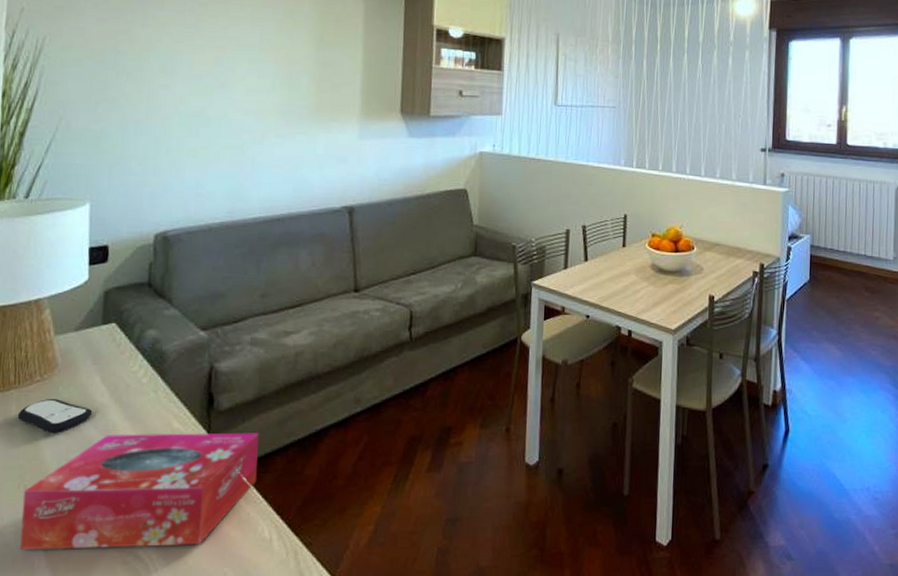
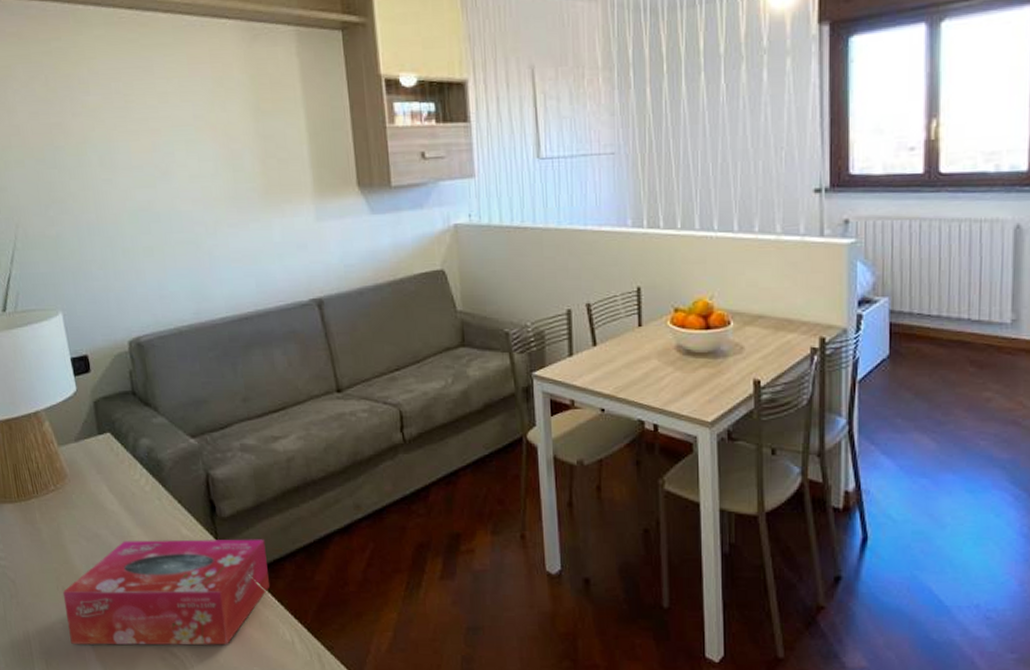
remote control: present [17,399,93,433] -> none [42,507,107,539]

